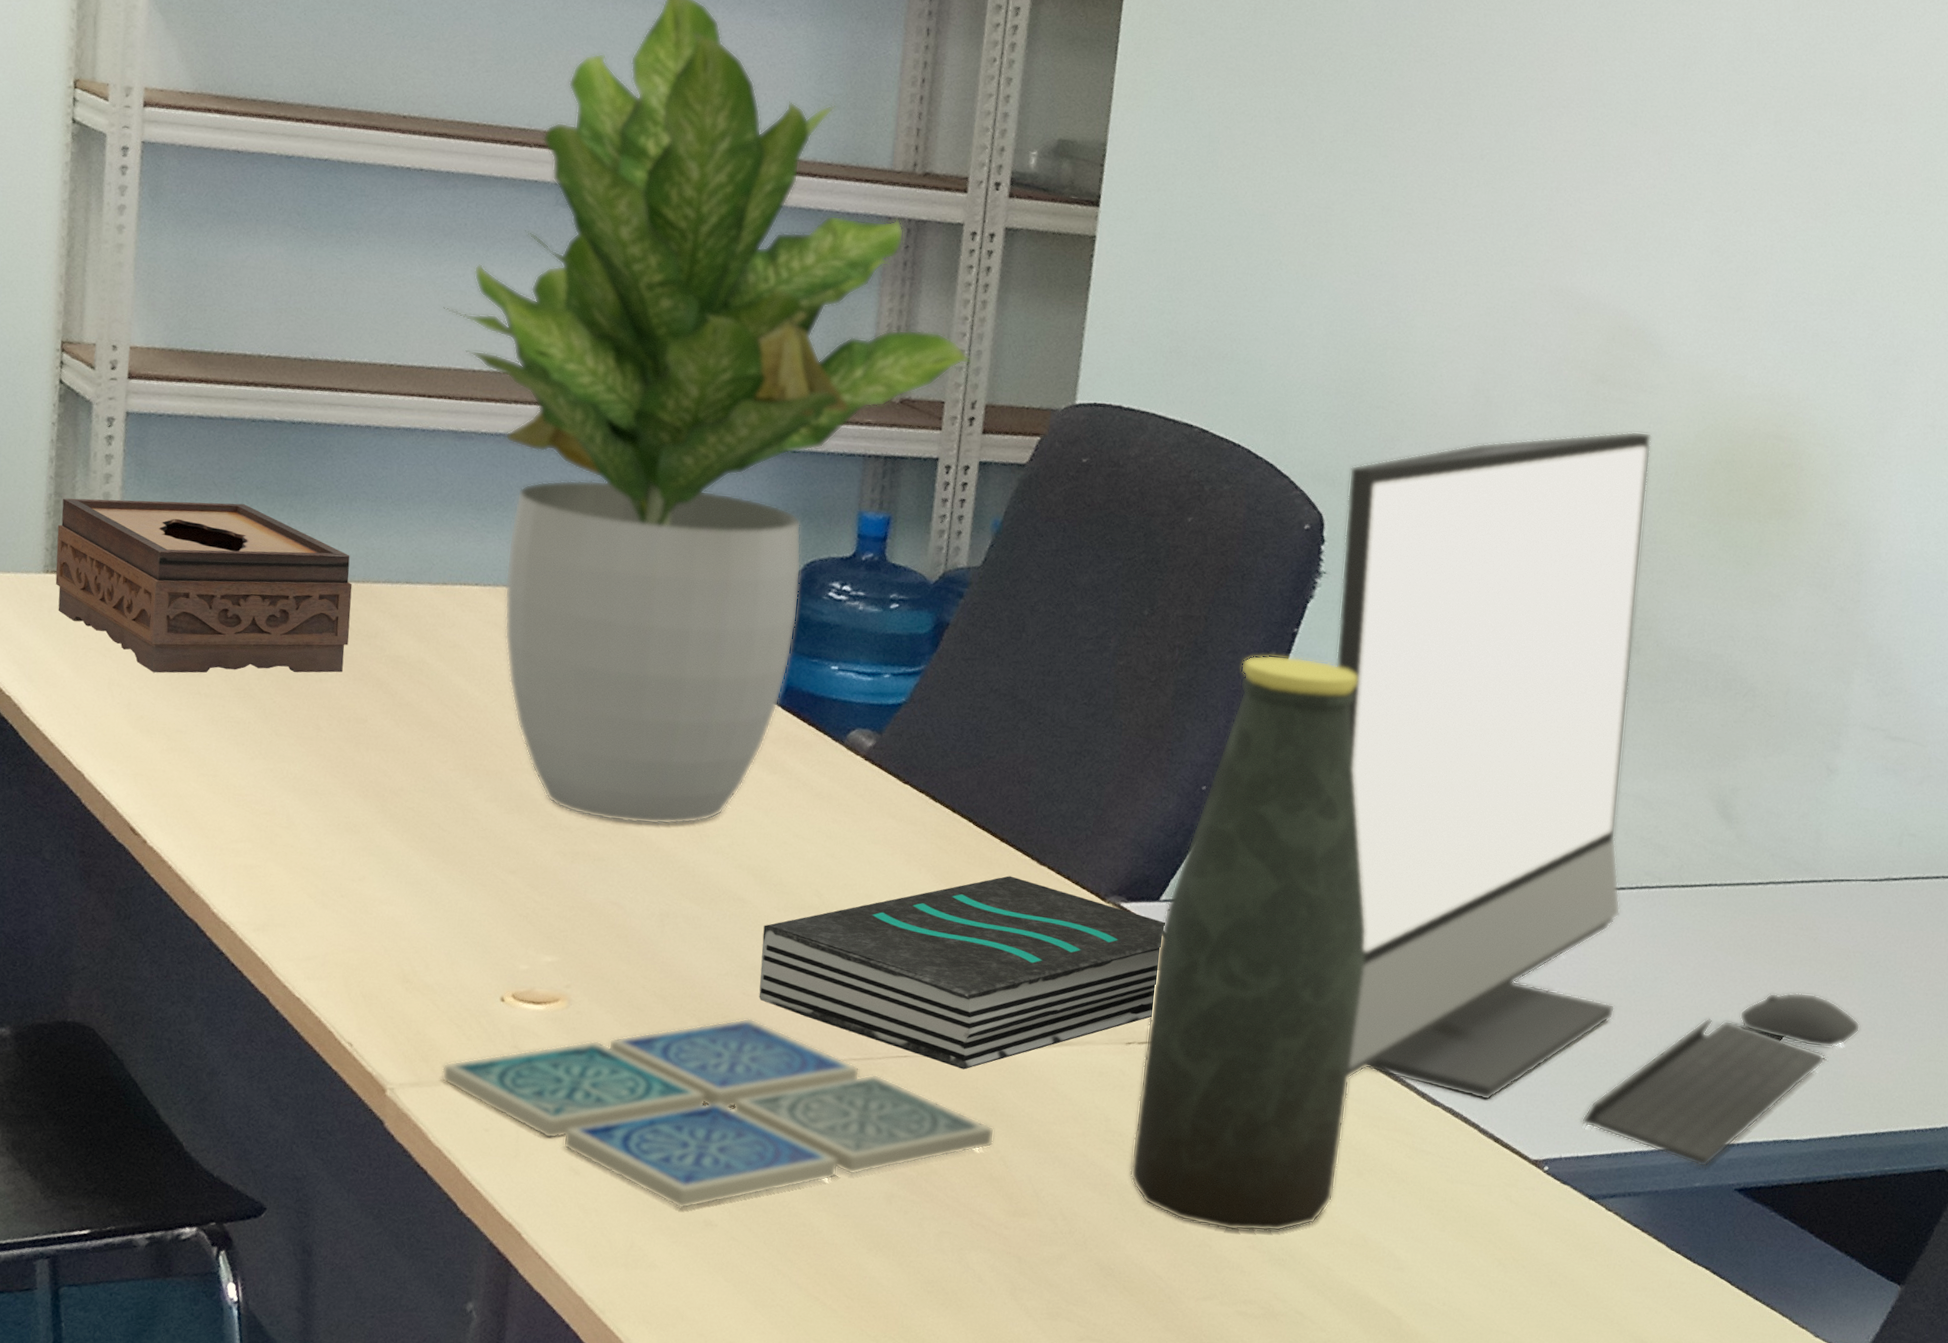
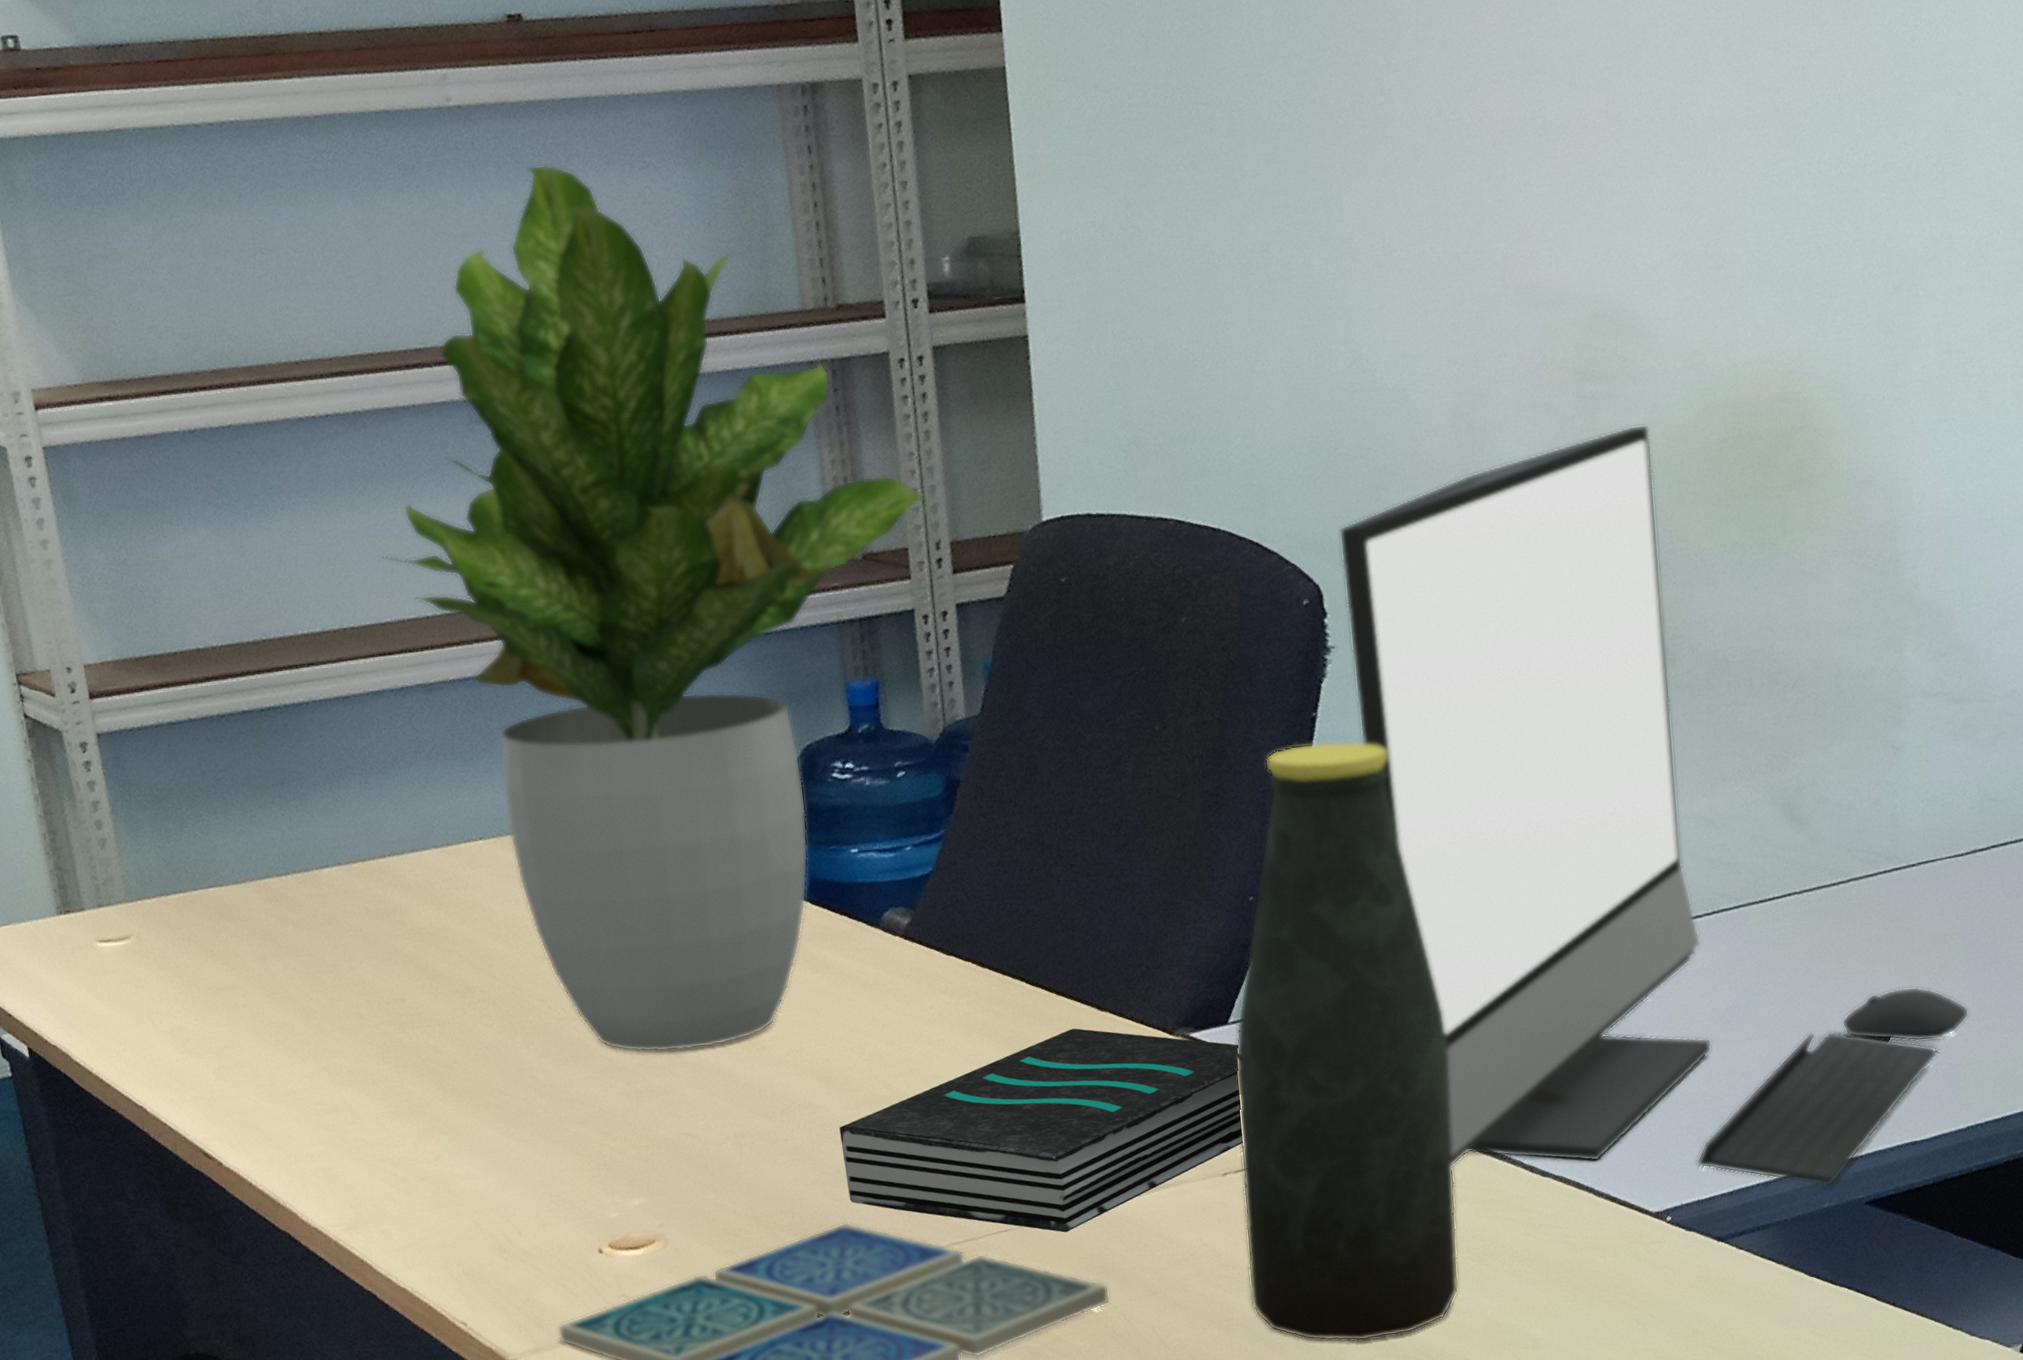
tissue box: present [55,498,353,673] -> none [57,804,370,994]

